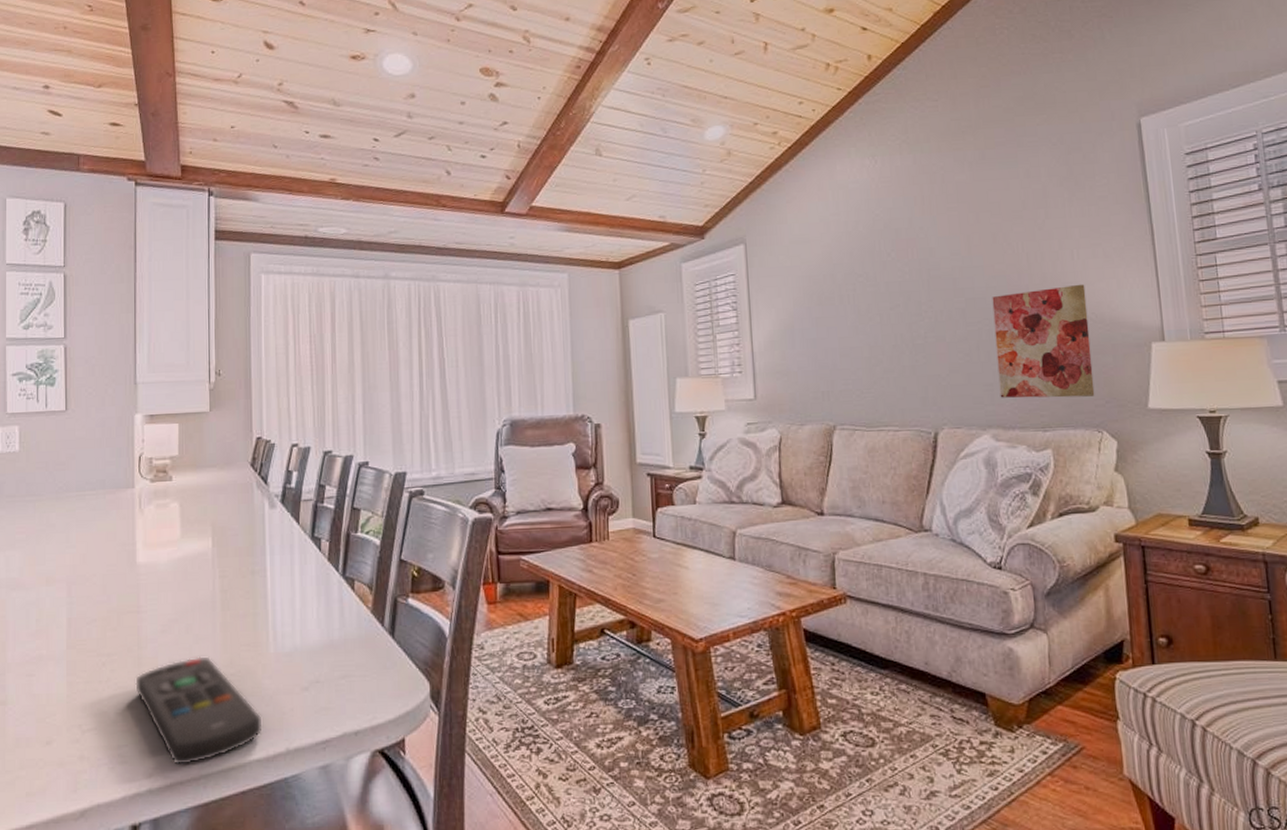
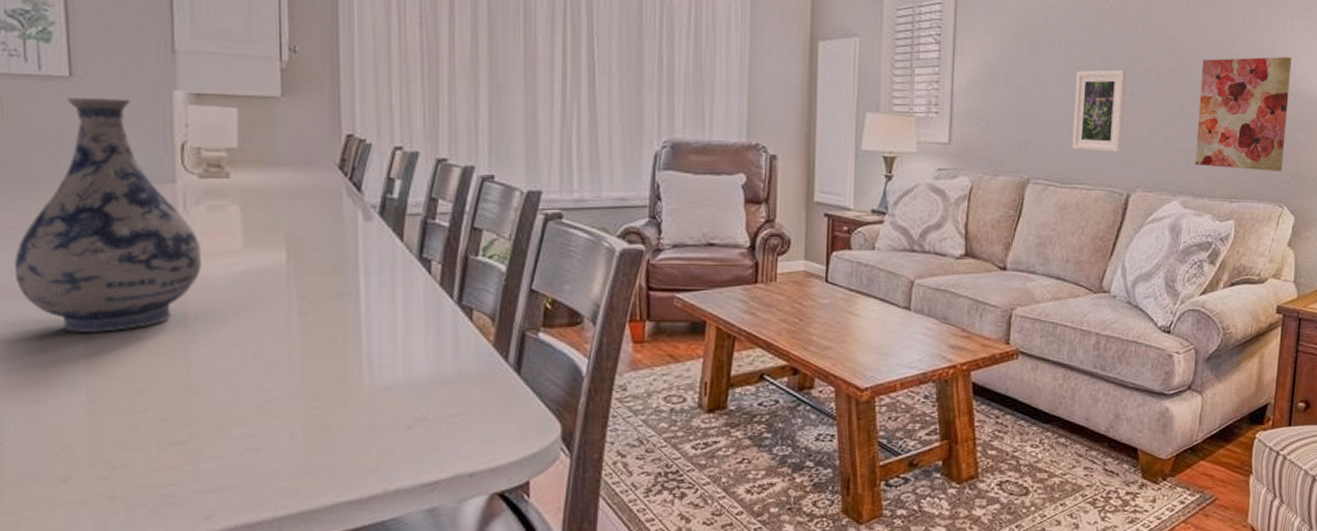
vase: none [23,423,151,615] -> present [15,97,201,332]
remote control: present [135,656,262,765] -> none [184,387,354,506]
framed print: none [868,315,923,394] -> present [1072,70,1127,152]

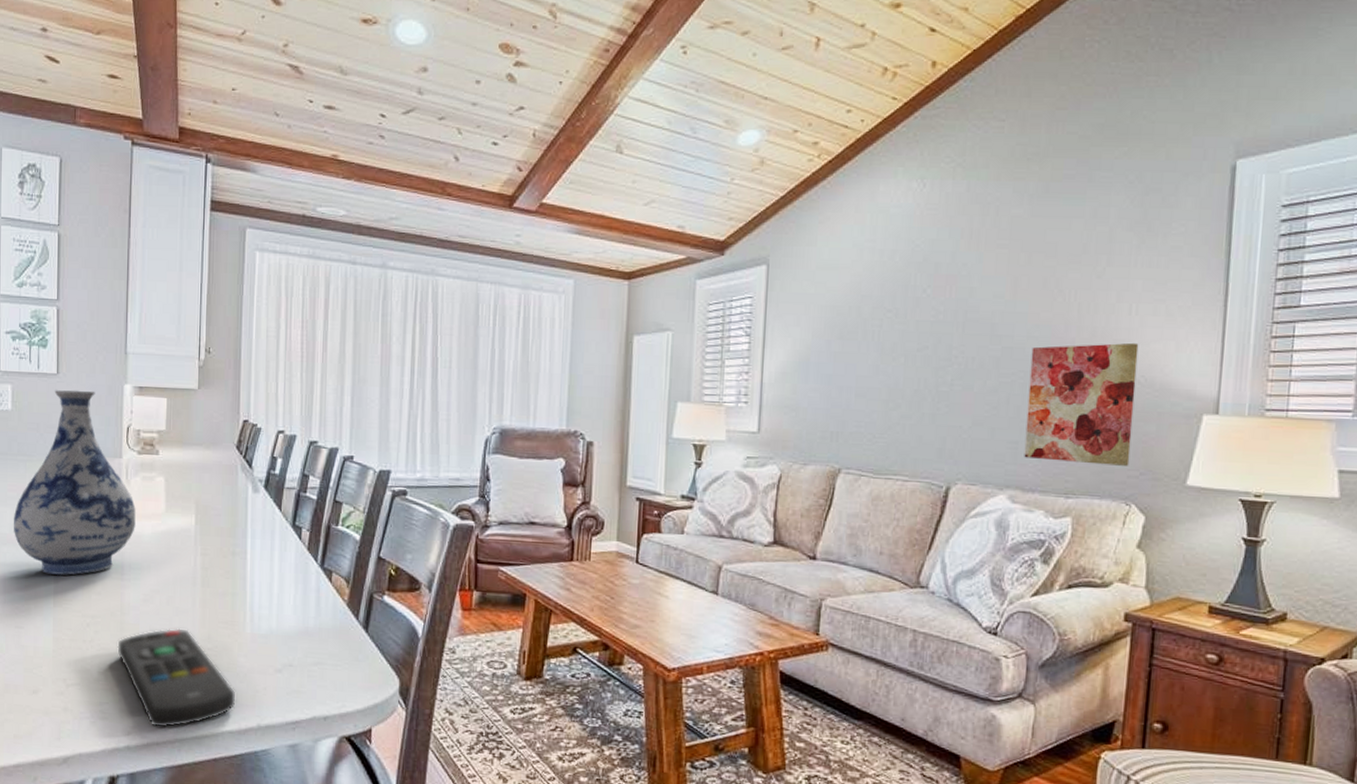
remote control: none [184,387,354,506] -> present [117,628,236,728]
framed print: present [1072,70,1127,152] -> none [886,359,946,443]

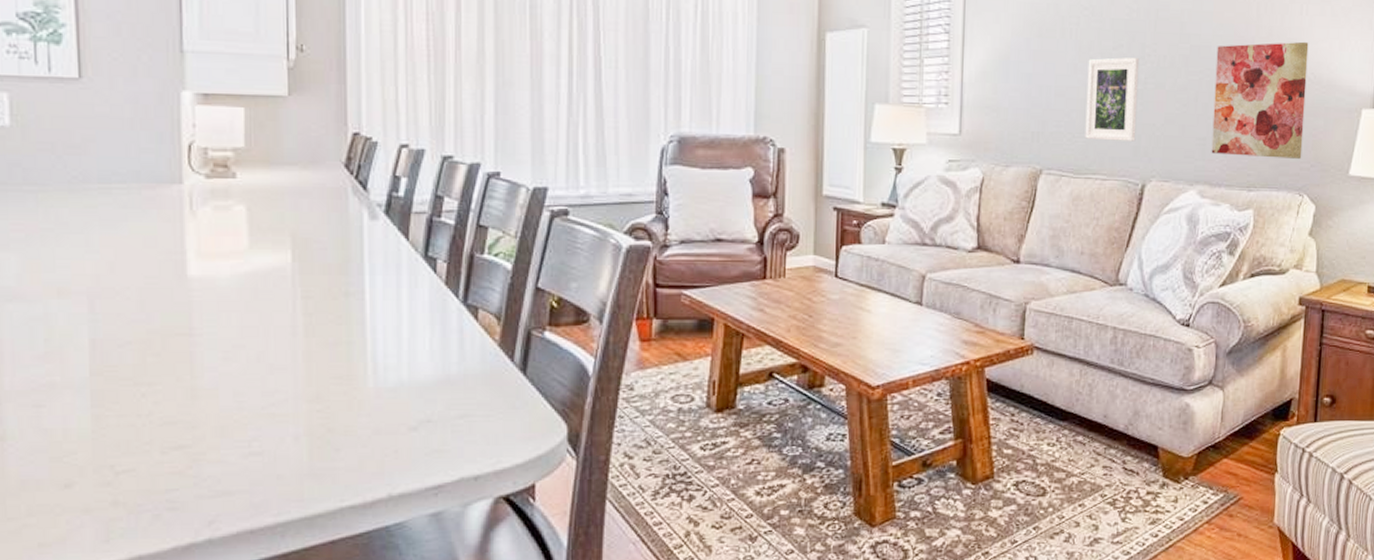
vase: present [14,390,136,575] -> none [22,98,207,335]
remote control: present [117,628,236,728] -> none [188,389,358,512]
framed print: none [886,359,946,443] -> present [1085,57,1140,142]

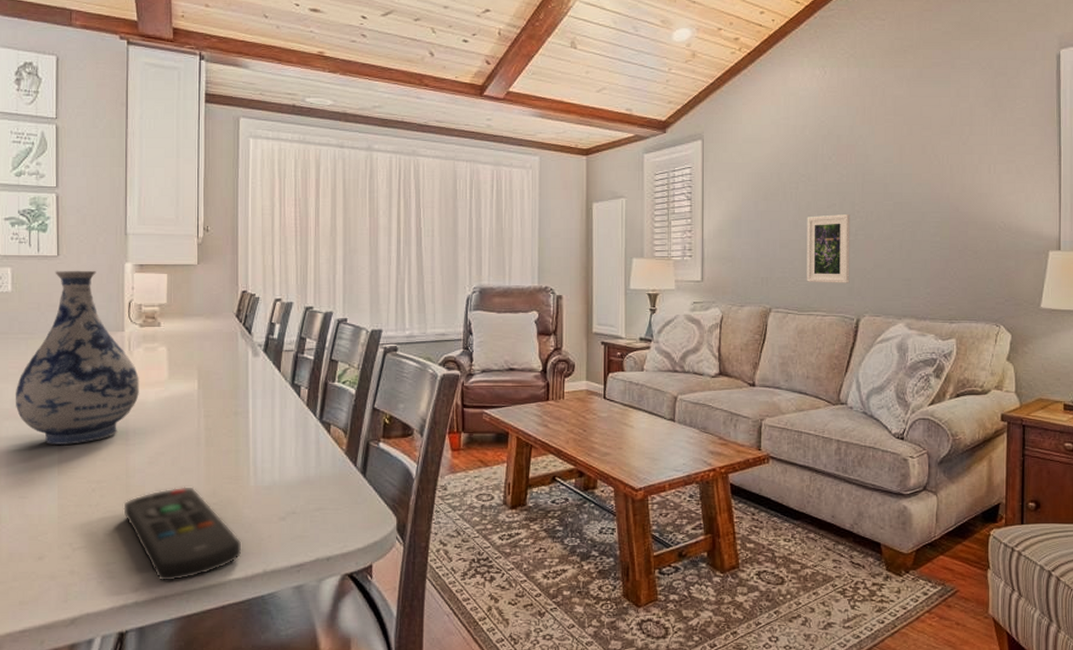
vase: none [22,98,207,335] -> present [16,270,139,445]
remote control: none [188,389,358,512] -> present [123,487,242,581]
wall art: present [1211,41,1309,159] -> none [916,195,998,295]

